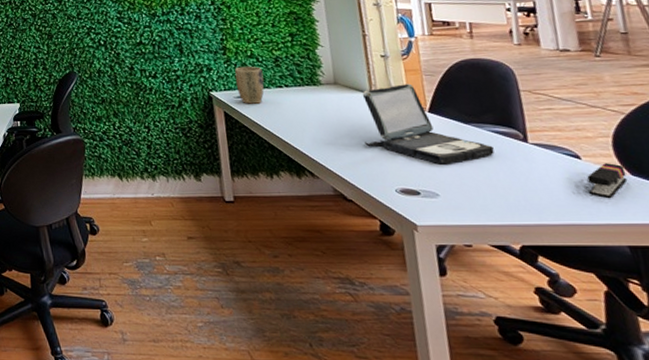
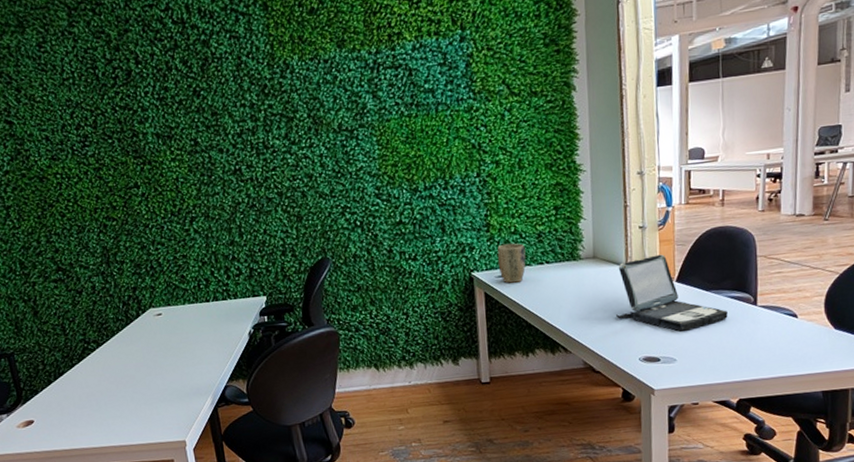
stapler: present [587,163,628,199] -> none [799,319,831,352]

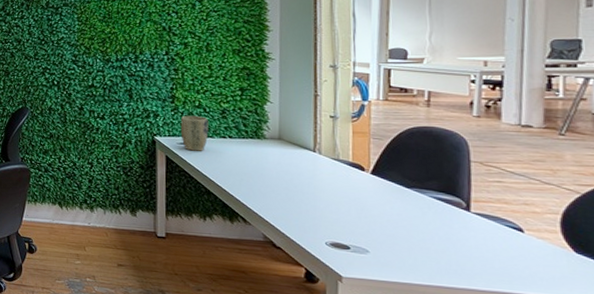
laptop: present [616,254,728,331] -> none [301,145,433,225]

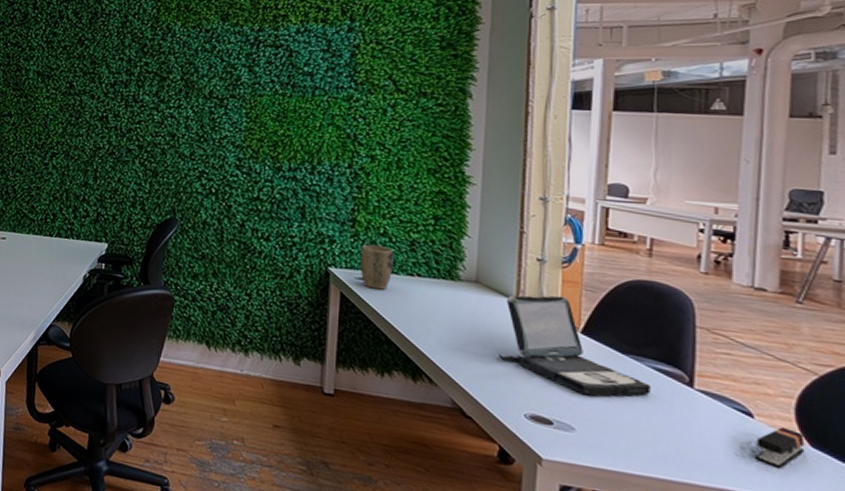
laptop: none [301,145,433,225] -> present [499,295,651,398]
stapler: none [526,239,570,273] -> present [755,427,805,470]

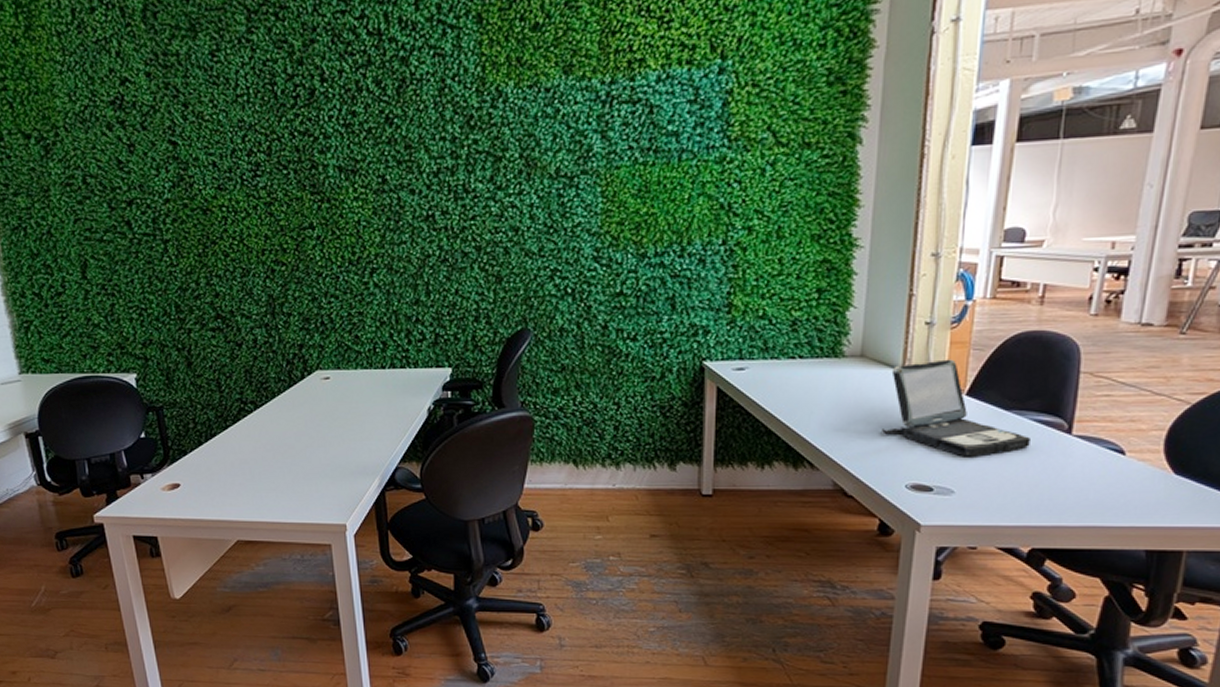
plant pot: present [360,244,394,290] -> none [737,329,774,378]
stapler: present [755,427,805,470] -> none [1122,460,1170,500]

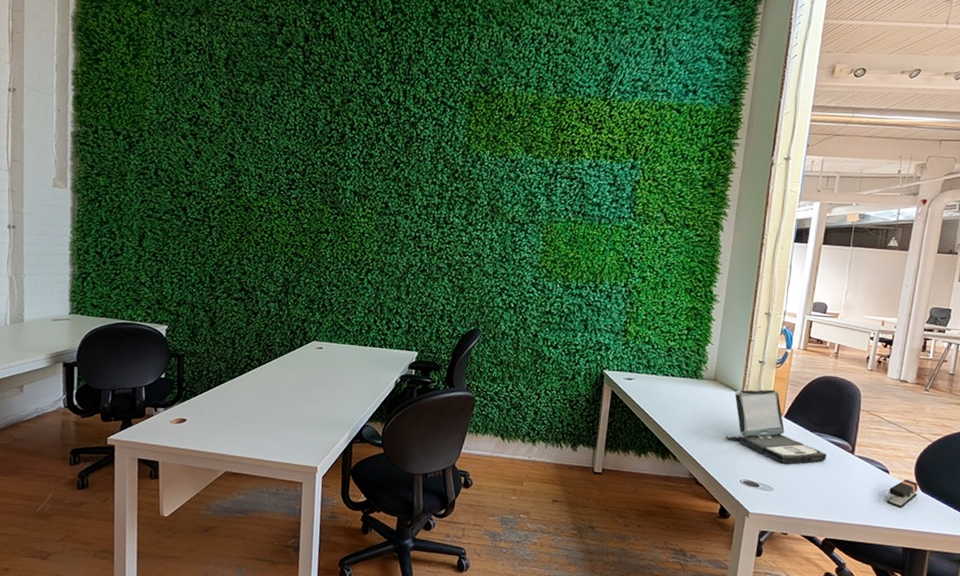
stapler: none [1122,460,1170,500] -> present [887,479,918,509]

